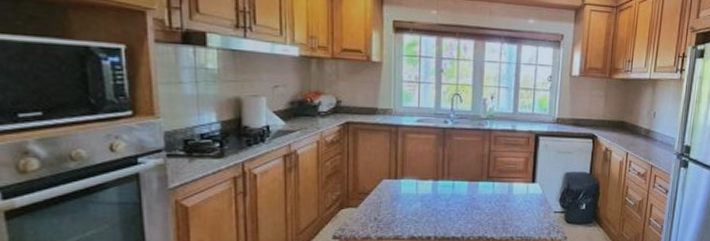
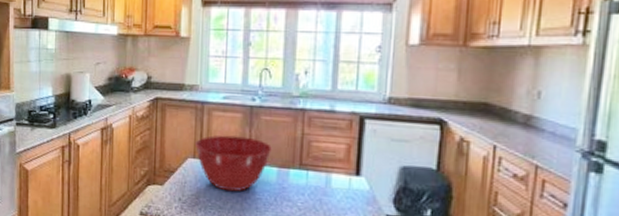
mixing bowl: none [389,155,464,207] -> present [194,135,273,192]

